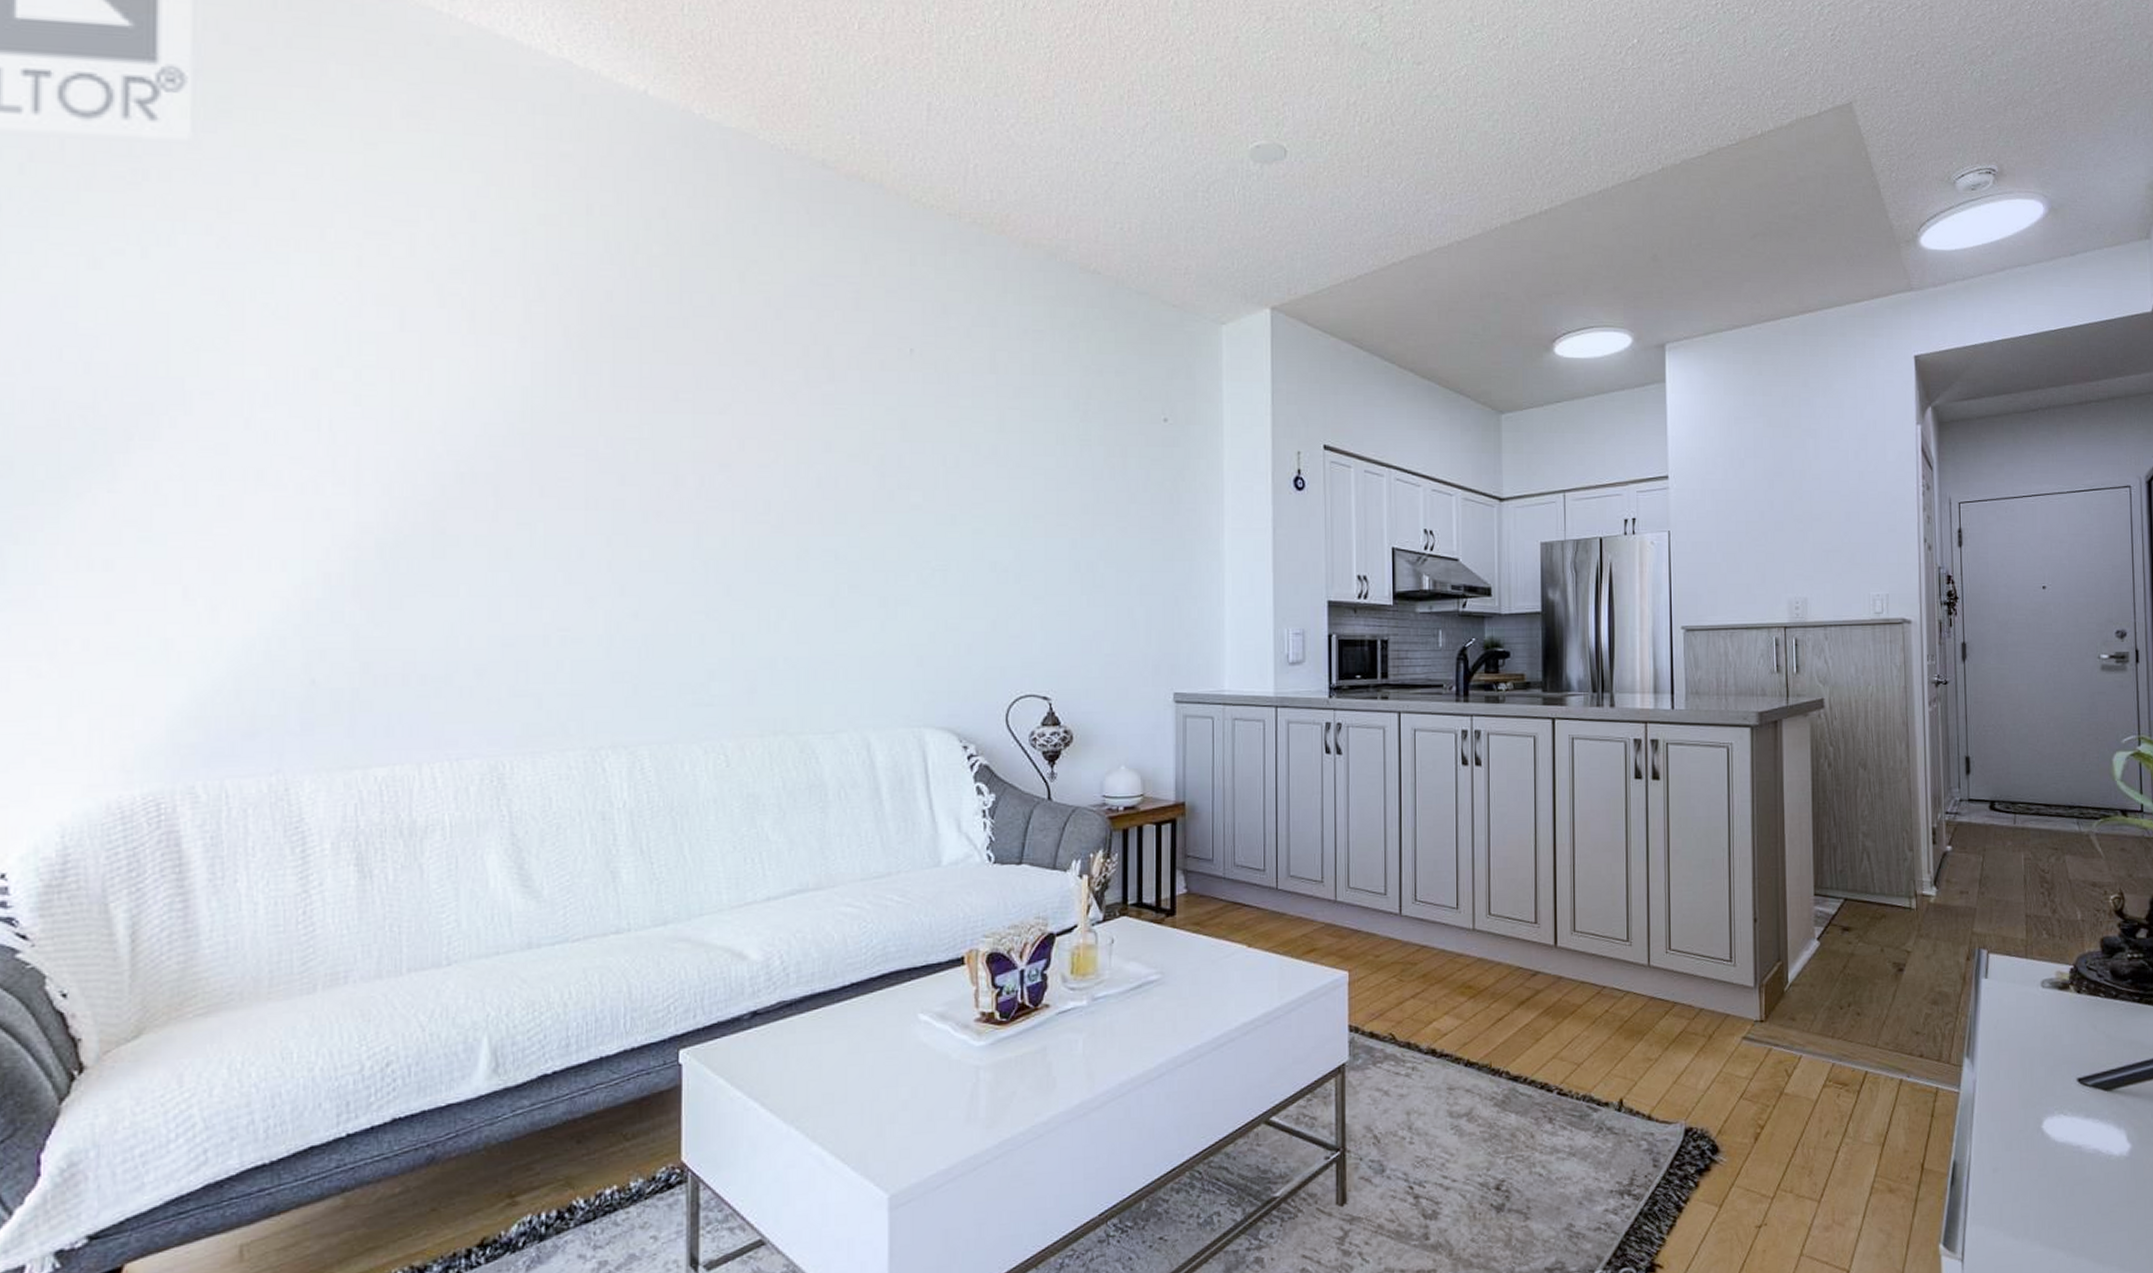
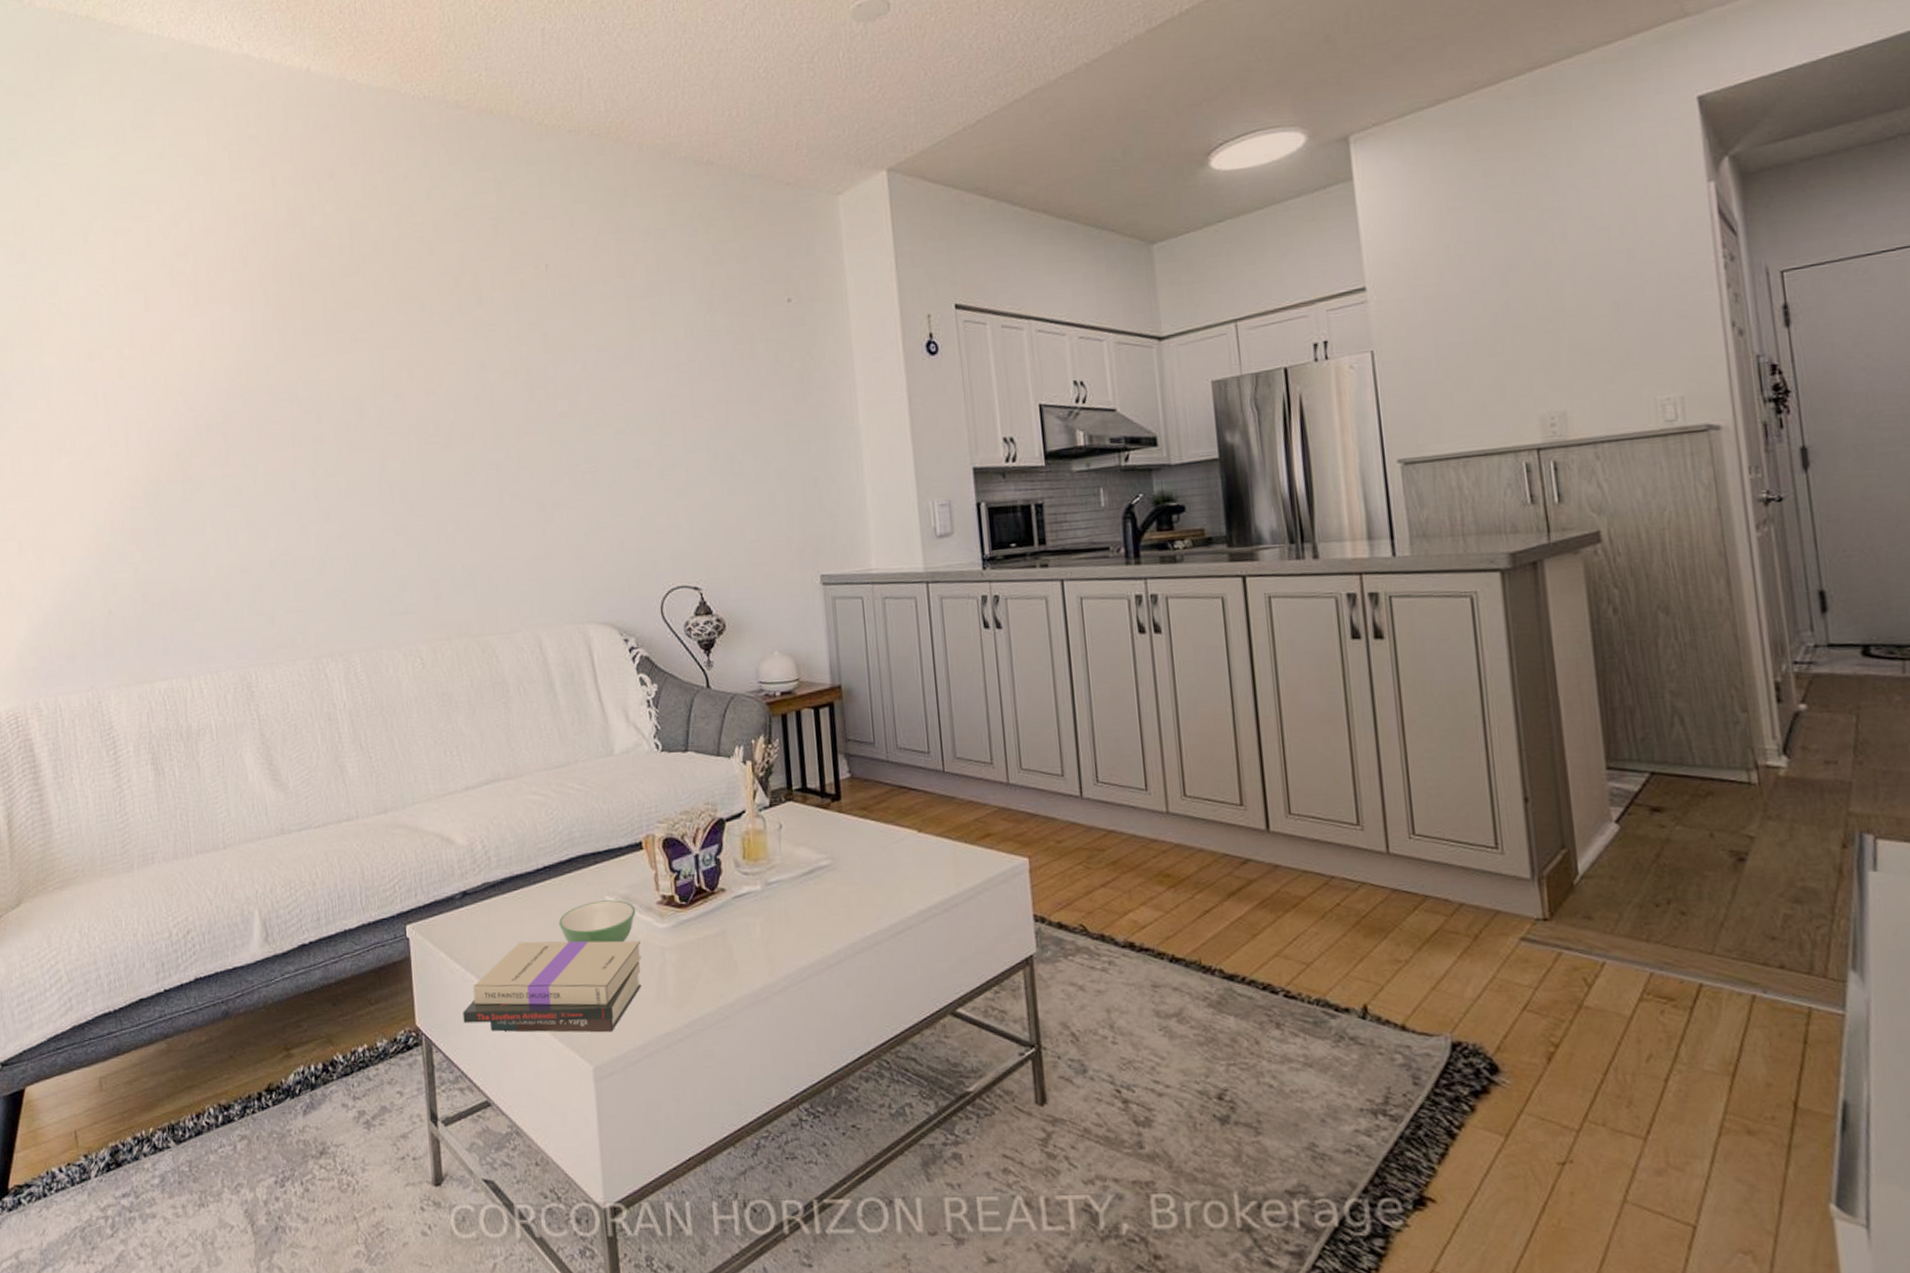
books: none [740,1060,953,1164] -> present [462,940,642,1033]
bowl: none [863,1017,951,1065] -> present [559,900,636,944]

